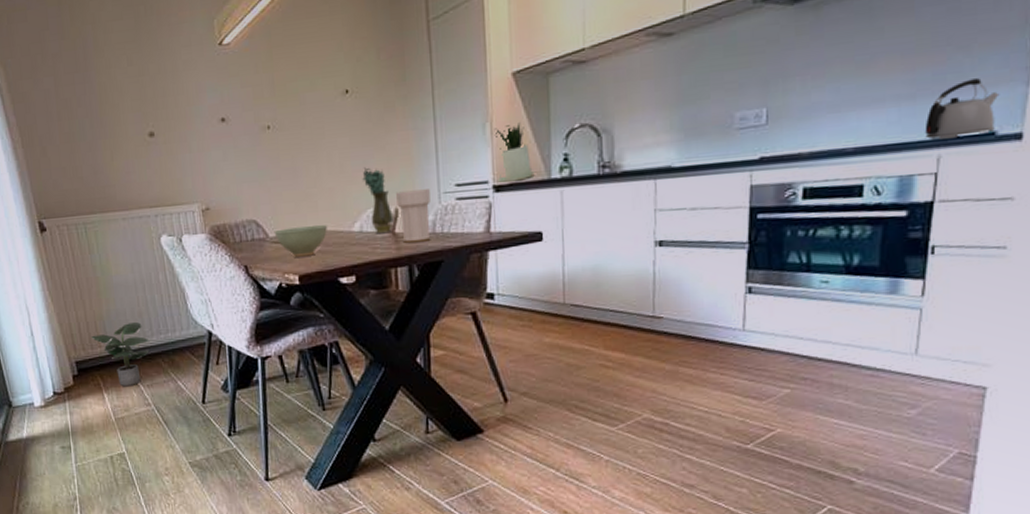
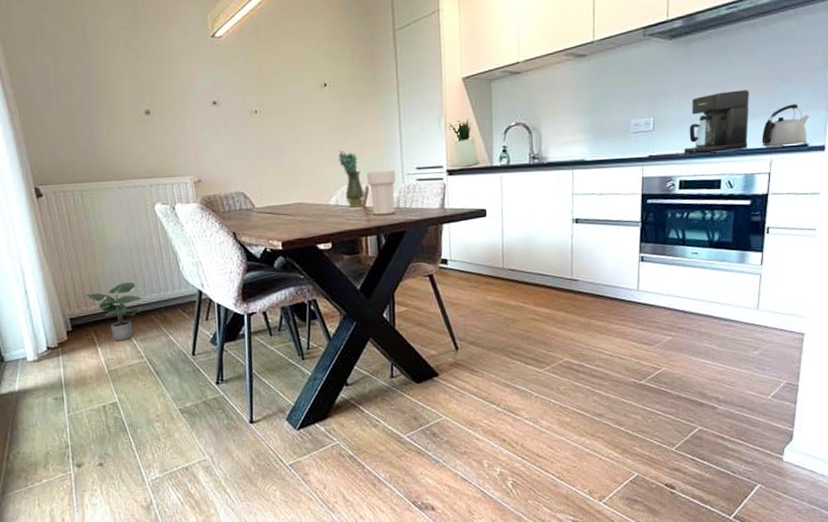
bowl: present [274,225,328,257] -> none [260,198,308,226]
coffee maker: none [809,63,907,154] -> present [683,90,749,155]

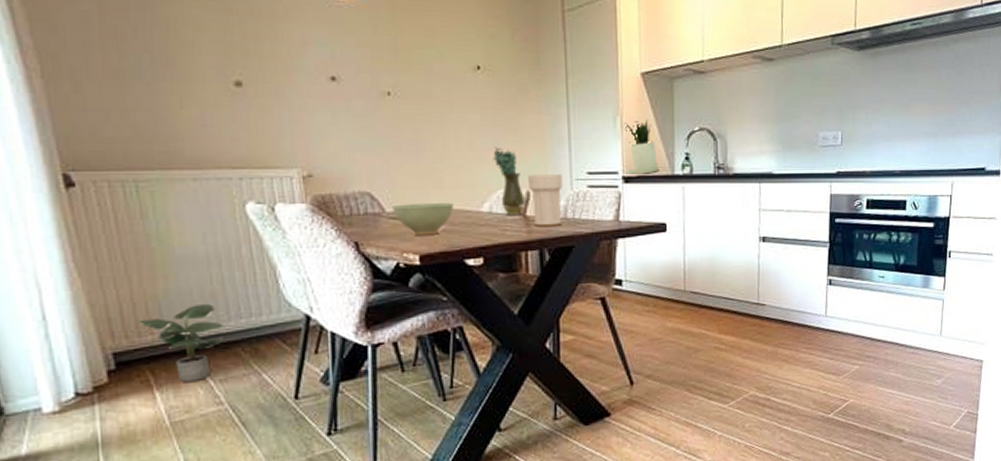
bowl: none [260,198,308,226] -> present [391,203,455,235]
coffee maker: present [683,90,749,155] -> none [870,109,932,173]
kettle: present [761,104,810,148] -> none [943,127,987,170]

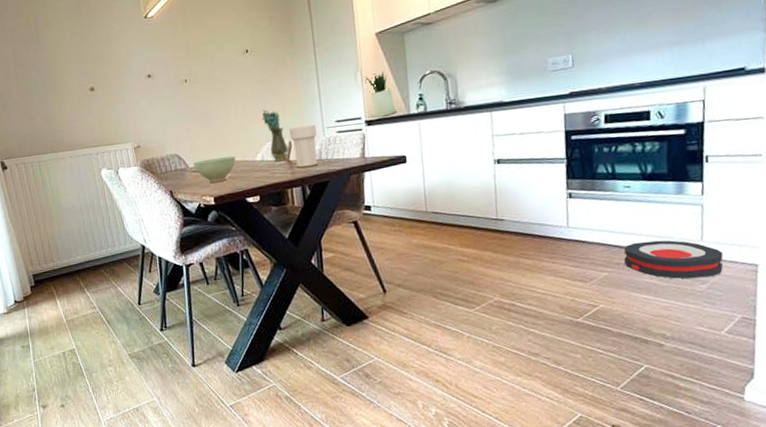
potted plant: present [138,304,225,383] -> none [45,240,94,294]
robot vacuum: none [874,333,957,374] -> present [623,240,723,279]

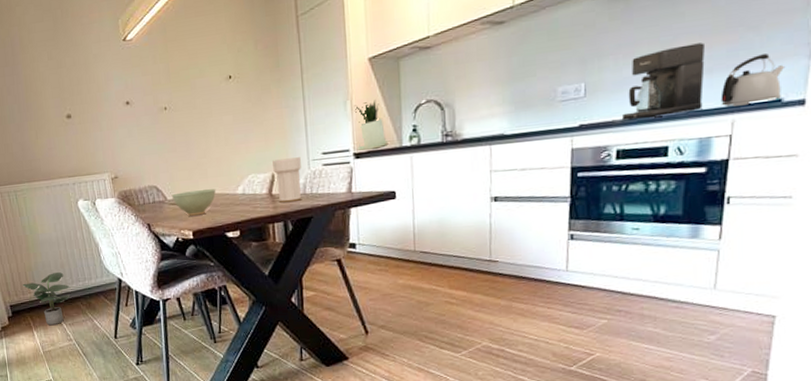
potted plant: none [45,240,94,294] -> present [22,272,71,326]
vase: present [262,110,289,161] -> none [244,140,272,195]
coffee maker: none [606,18,677,88] -> present [621,42,705,121]
robot vacuum: present [623,240,723,279] -> none [626,287,737,329]
kettle: none [692,28,745,75] -> present [720,54,786,107]

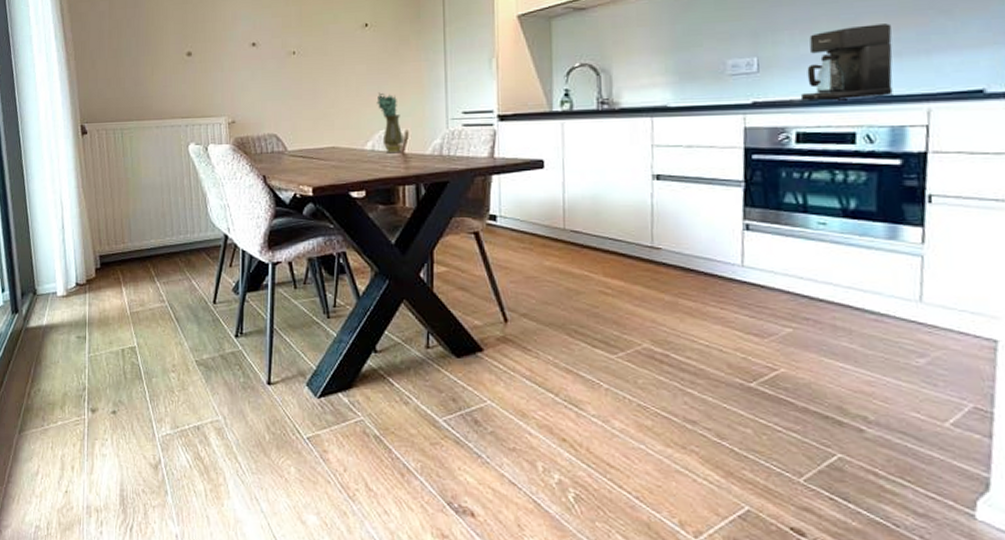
potted plant: present [22,272,71,326] -> none [116,222,170,283]
bowl: present [171,189,216,216] -> none [292,142,343,170]
vase: none [244,140,272,195] -> present [376,92,405,152]
cup: present [272,157,302,204] -> none [407,115,439,164]
planter: present [354,100,389,152] -> none [500,59,537,114]
kettle: present [720,54,786,107] -> none [913,40,985,94]

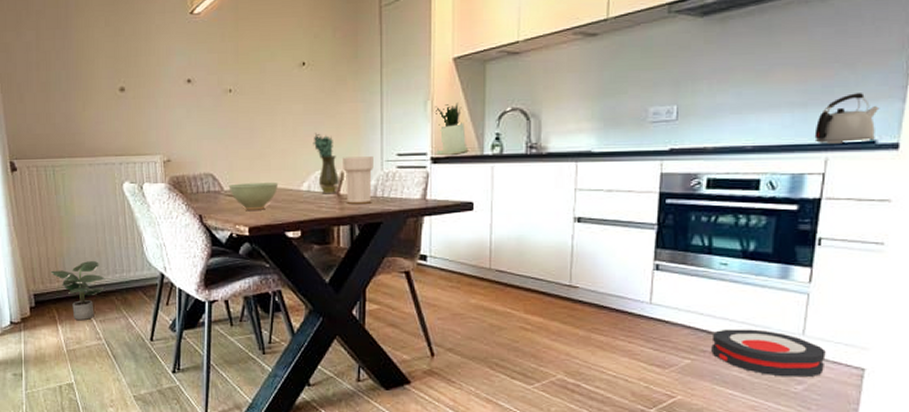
potted plant: none [116,222,170,283] -> present [50,261,106,321]
bowl: none [292,142,343,170] -> present [228,183,279,210]
cup: none [407,115,439,164] -> present [343,156,373,205]
planter: none [500,59,537,114] -> present [434,102,469,156]
coffee maker: present [800,23,893,102] -> none [713,75,799,149]
robot vacuum: none [814,294,950,350] -> present [711,329,826,378]
kettle: none [913,40,985,94] -> present [814,93,880,144]

